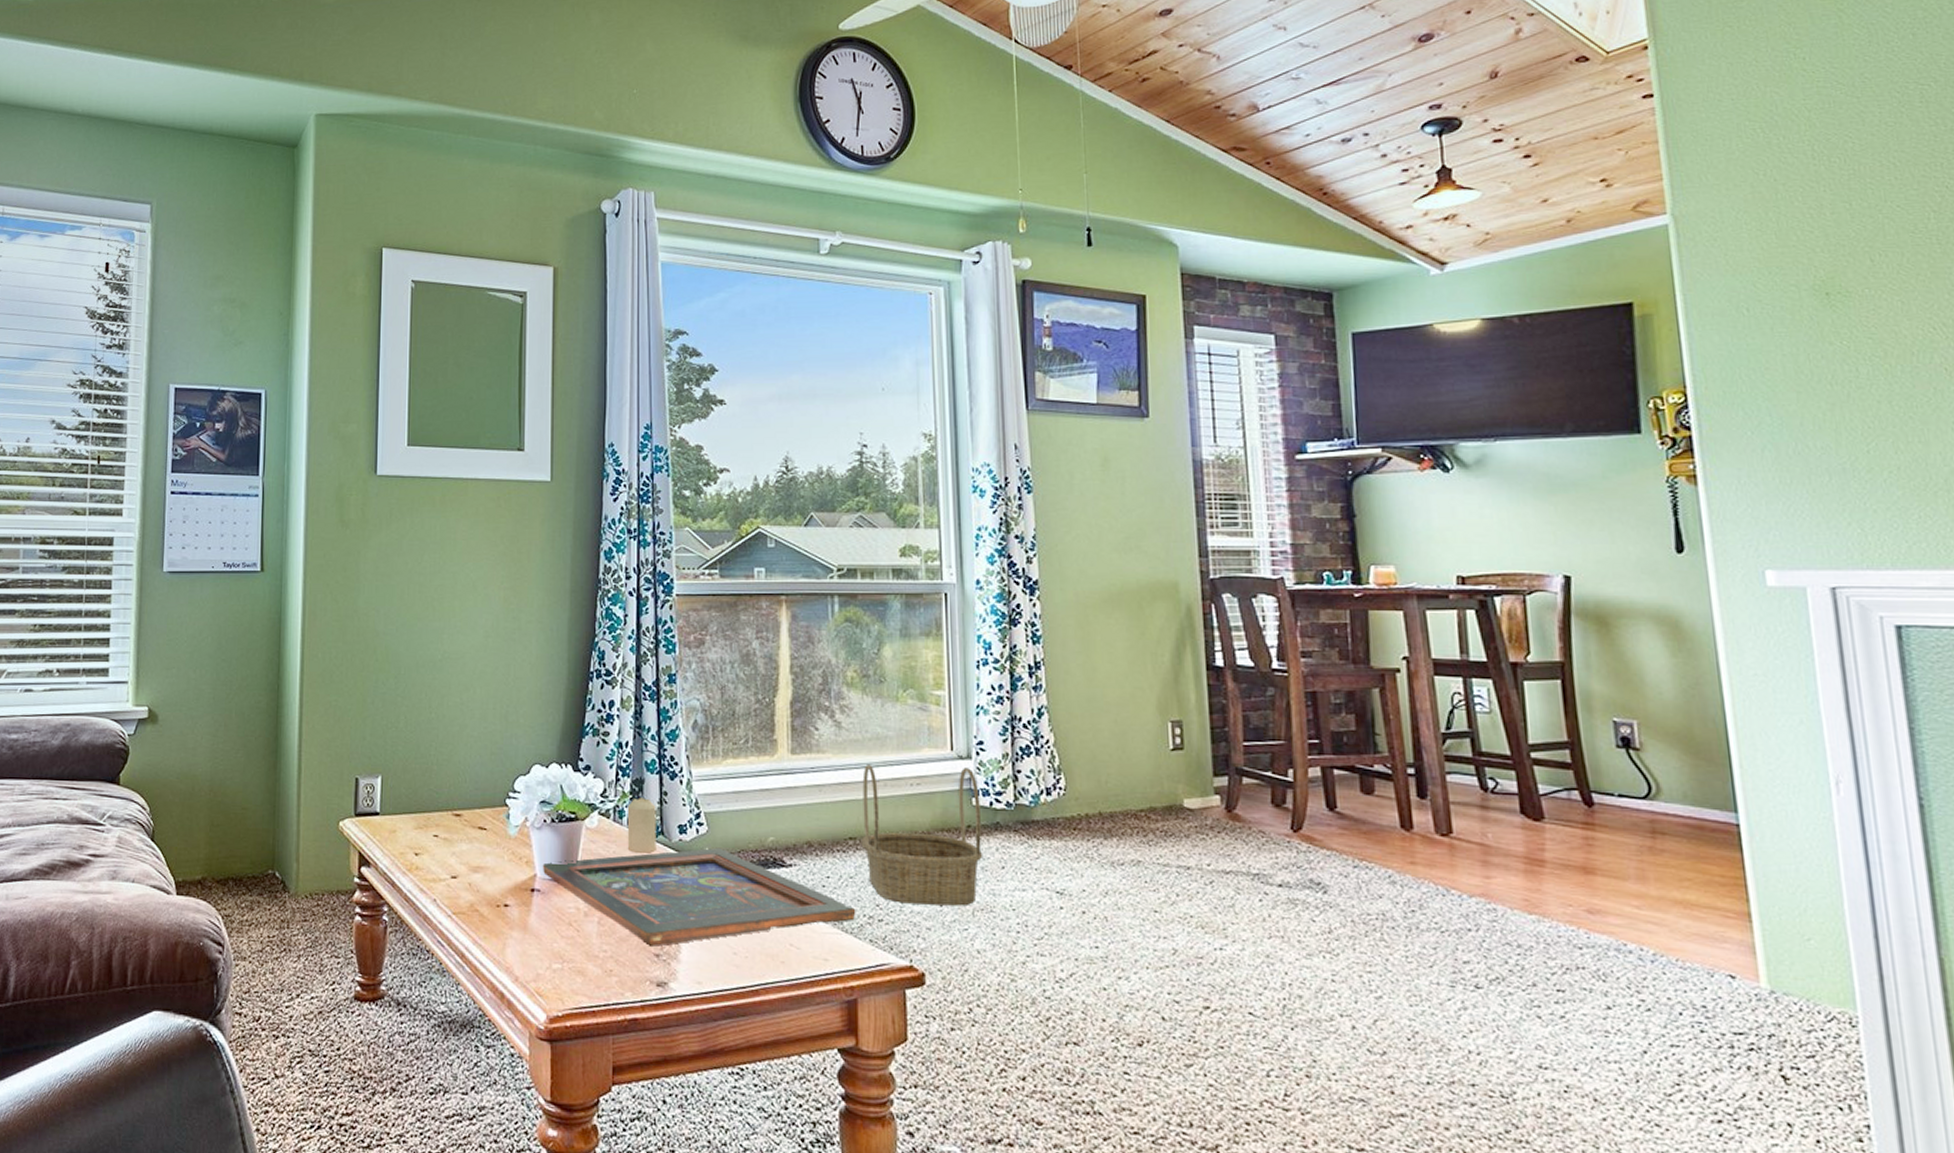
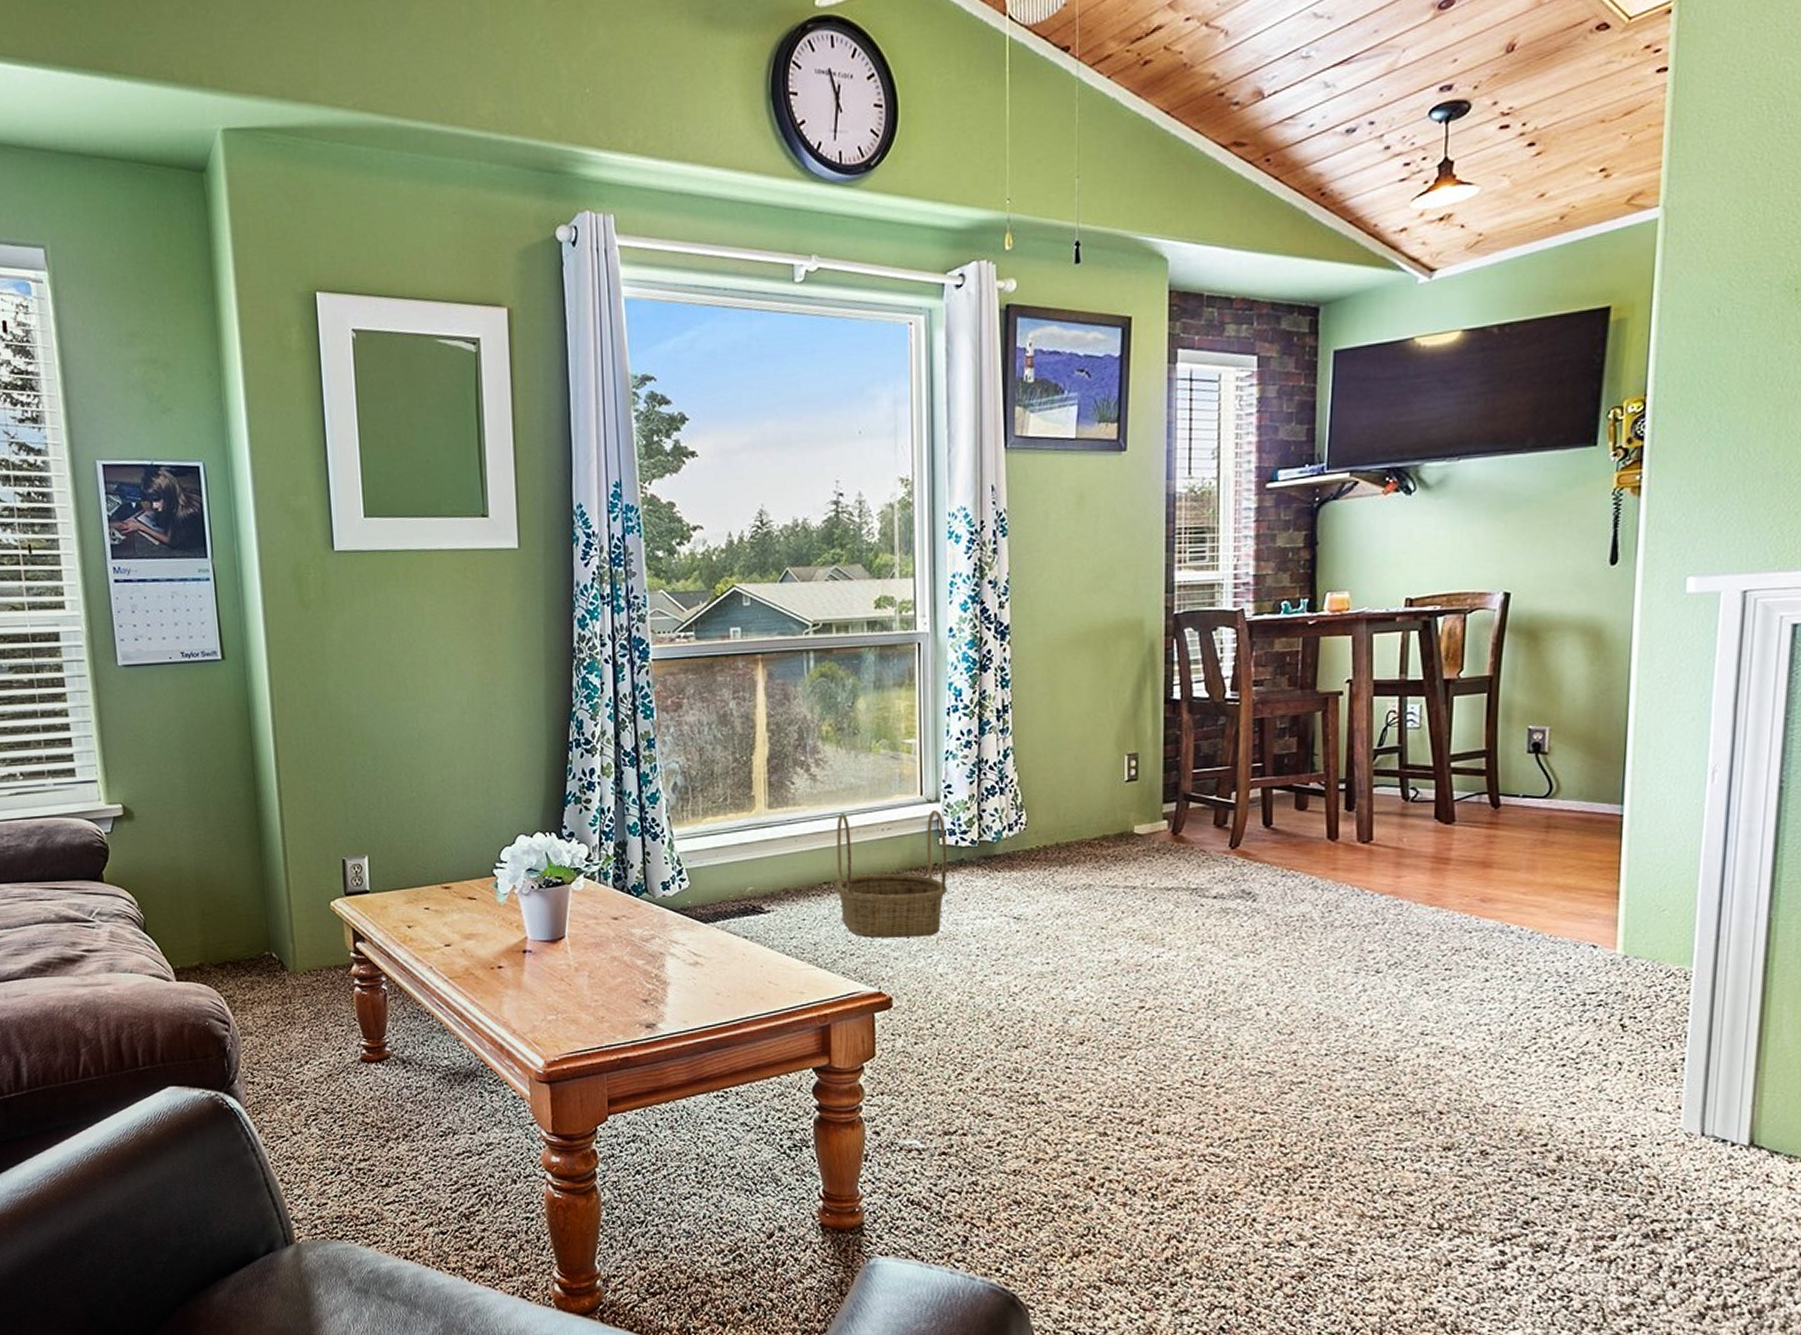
religious icon: present [542,847,856,947] -> none [532,900,830,993]
candle: present [627,798,656,853] -> none [611,859,641,911]

